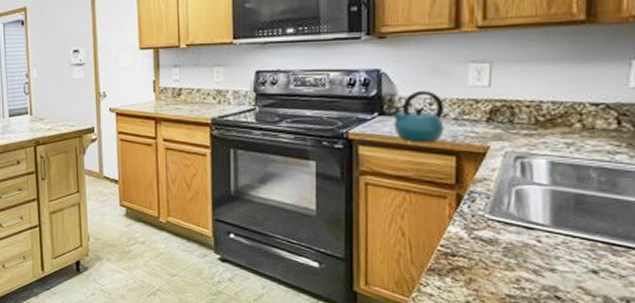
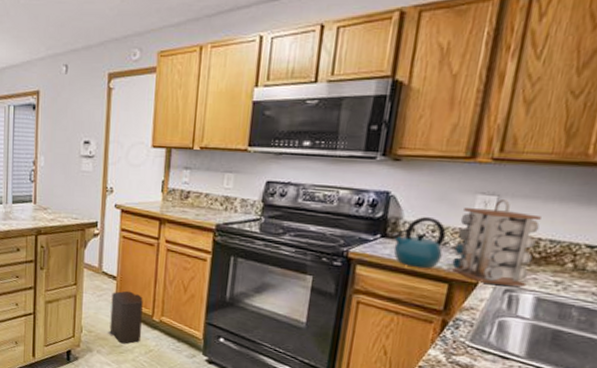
pedal bin: none [115,193,149,249] -> present [108,290,143,344]
spice rack: none [456,66,538,153] -> present [451,199,541,287]

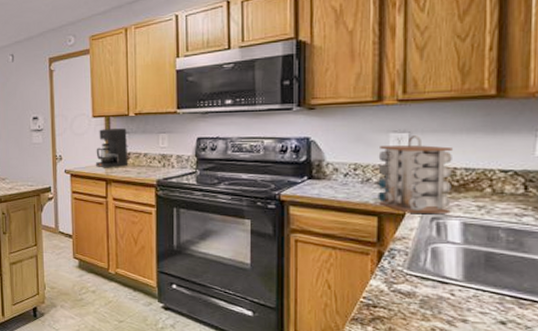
pedal bin: present [108,290,143,344] -> none [69,247,99,298]
coffee maker: none [149,162,189,207] -> present [95,128,129,168]
kettle: present [391,217,446,269] -> none [317,157,367,205]

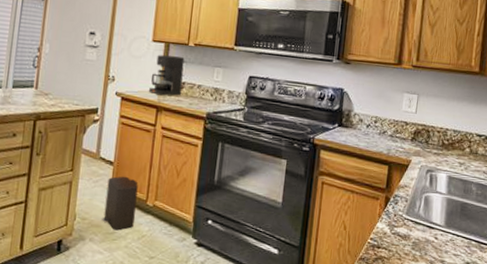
pedal bin: none [69,247,99,298] -> present [102,176,138,231]
spice rack: present [377,136,453,215] -> none [389,98,447,168]

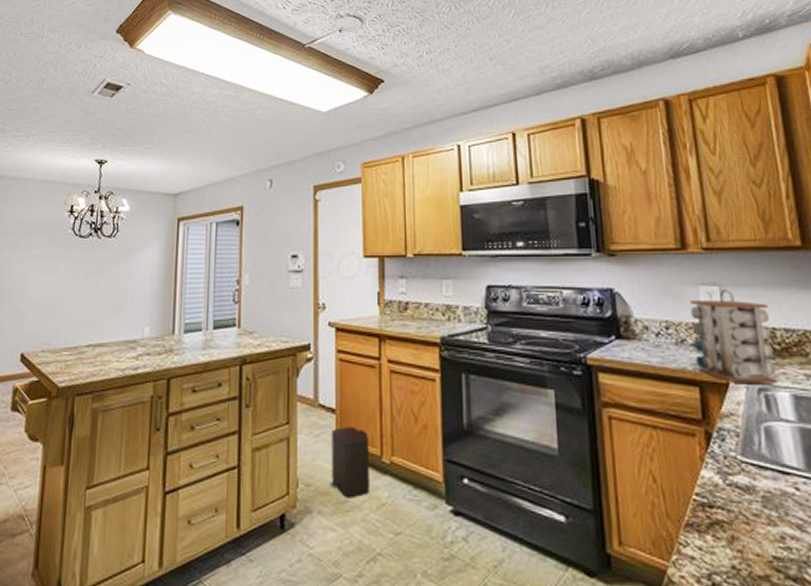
coffee maker: present [148,55,185,97] -> none [366,272,407,321]
spice rack: none [389,98,447,168] -> present [690,289,778,385]

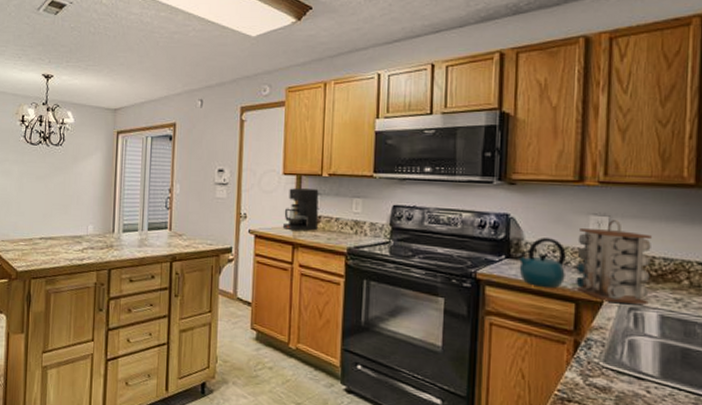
pedal bin: present [330,426,369,499] -> none [244,317,279,374]
coffee maker: none [366,272,407,321] -> present [282,188,319,232]
kettle: none [626,313,684,371] -> present [515,238,566,289]

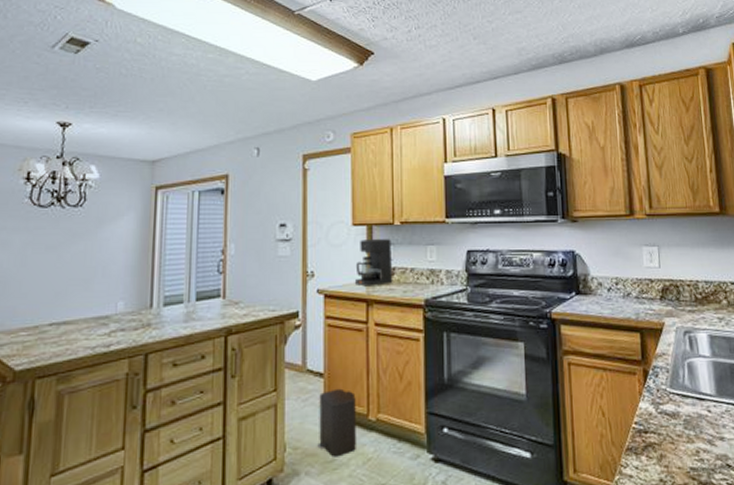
pedal bin: none [244,317,279,374] -> present [317,388,356,457]
kettle: present [515,238,566,289] -> none [584,271,629,321]
spice rack: present [575,220,652,305] -> none [635,249,699,329]

